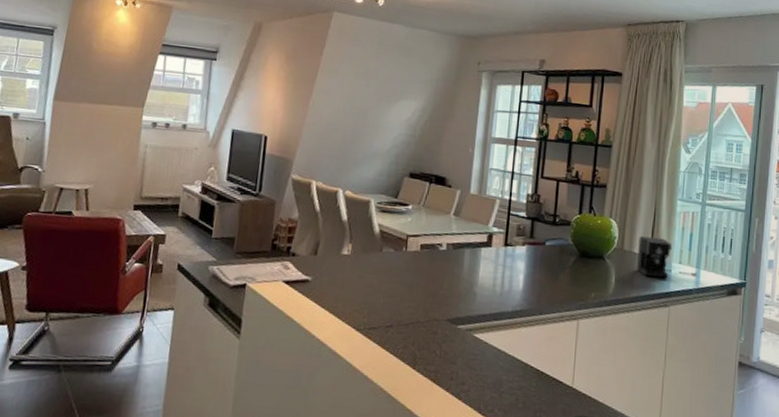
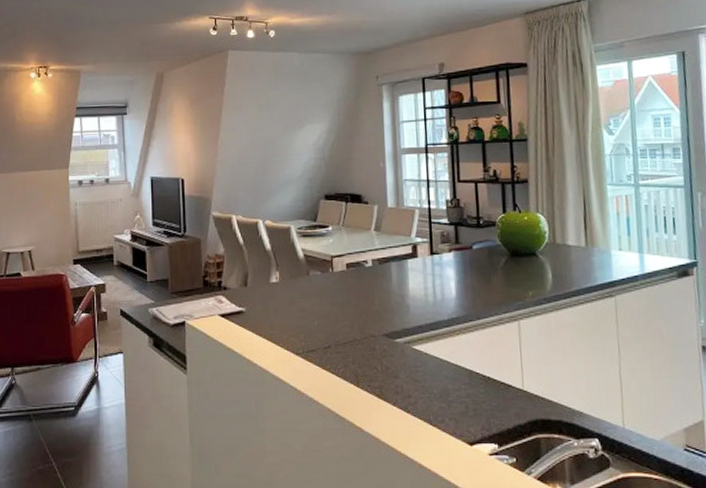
coffee maker: present [636,236,697,279] -> none [571,227,641,268]

